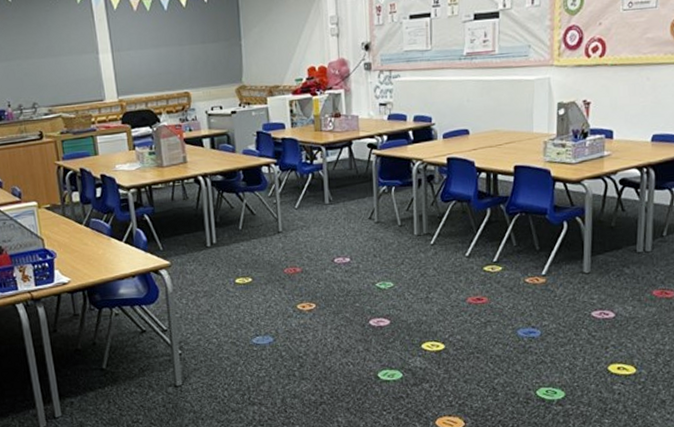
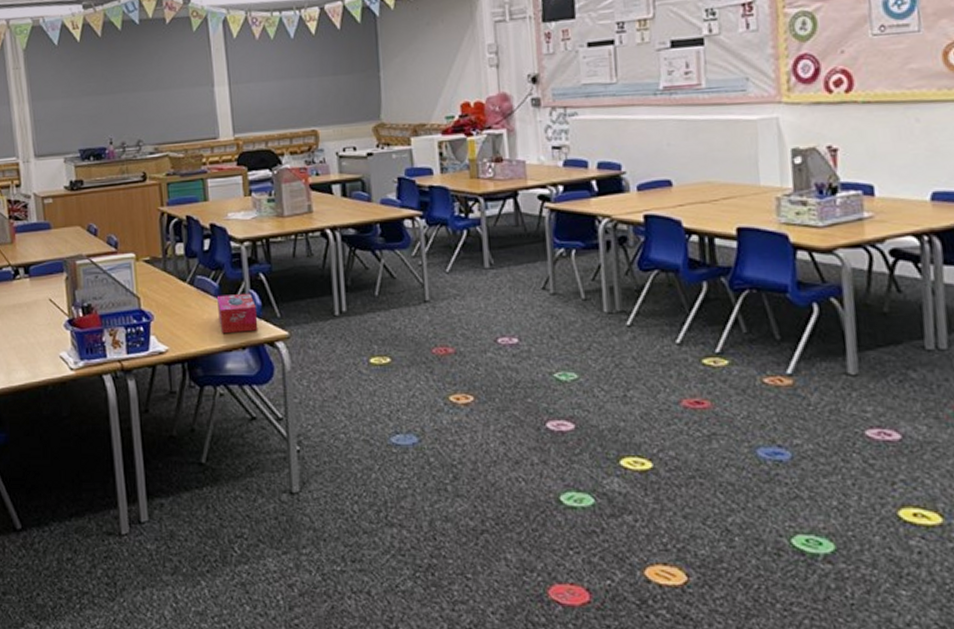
tissue box: none [109,231,145,266] -> present [216,293,258,334]

